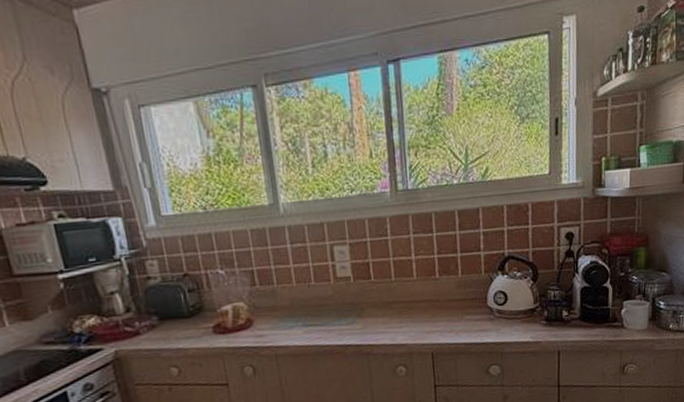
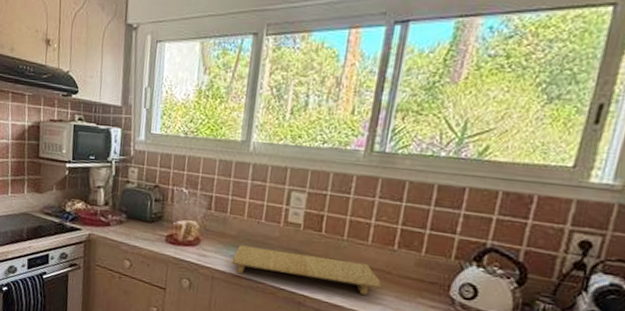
cutting board: none [292,298,434,343] -> present [232,245,382,295]

